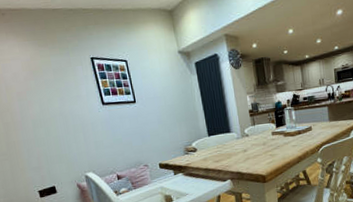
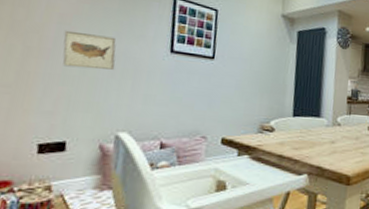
wall art: none [25,102,68,133] -> present [62,30,117,70]

